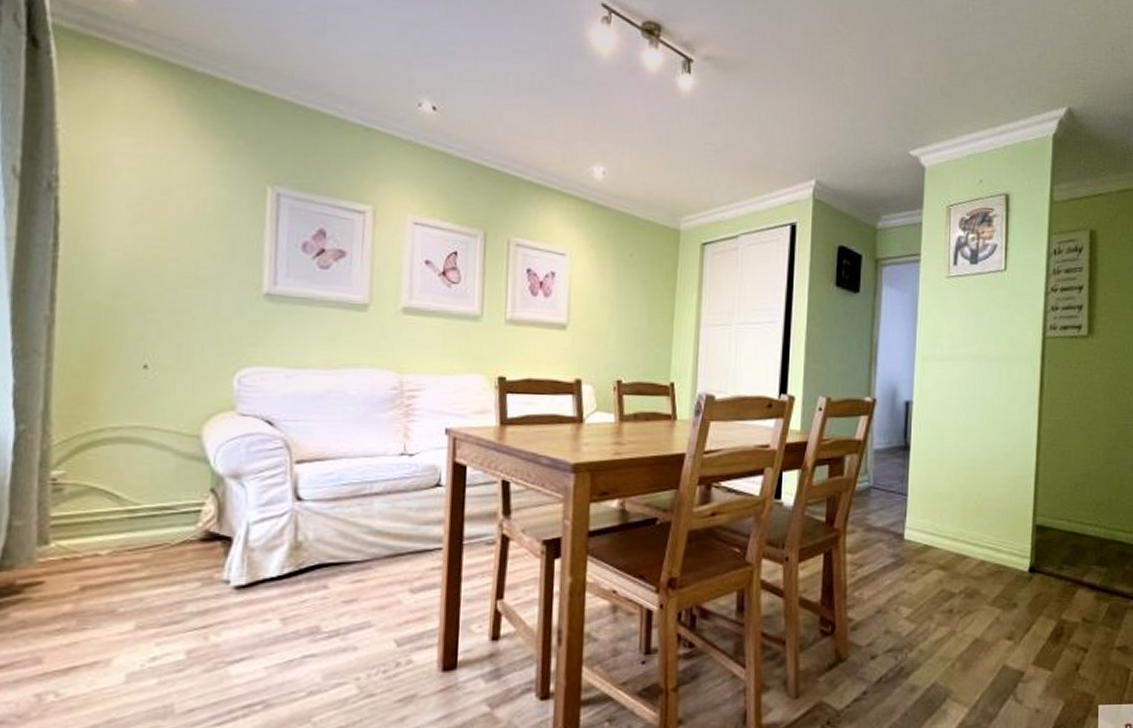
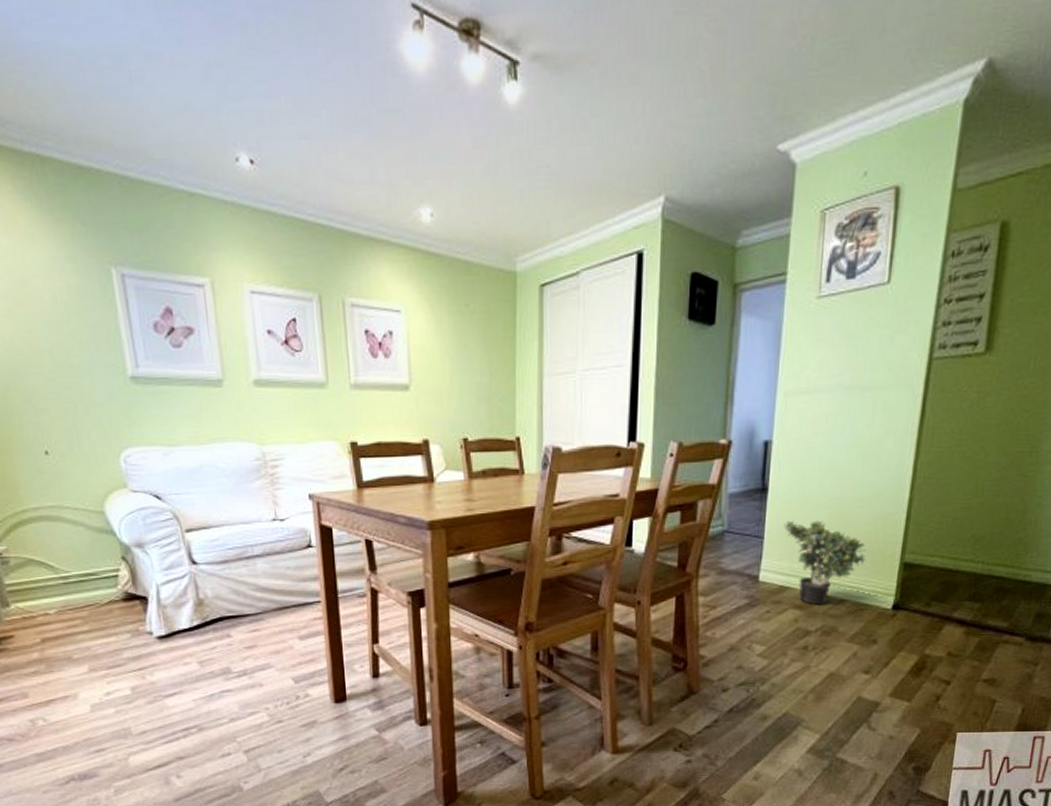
potted plant: none [925,479,1002,566] -> present [783,520,867,606]

